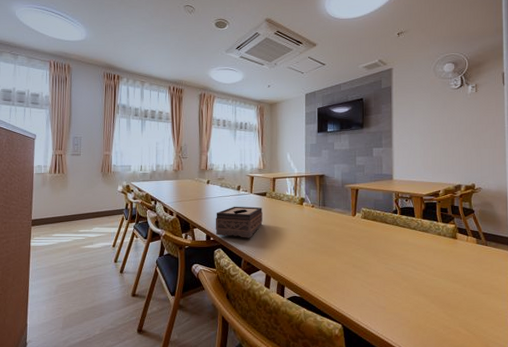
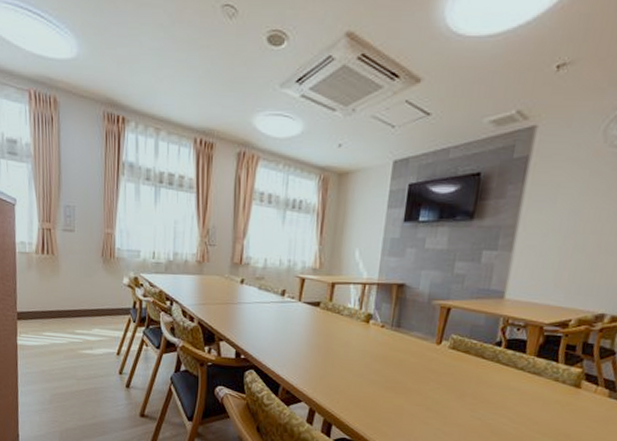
tissue box: present [215,206,263,238] -> none [248,316,313,360]

